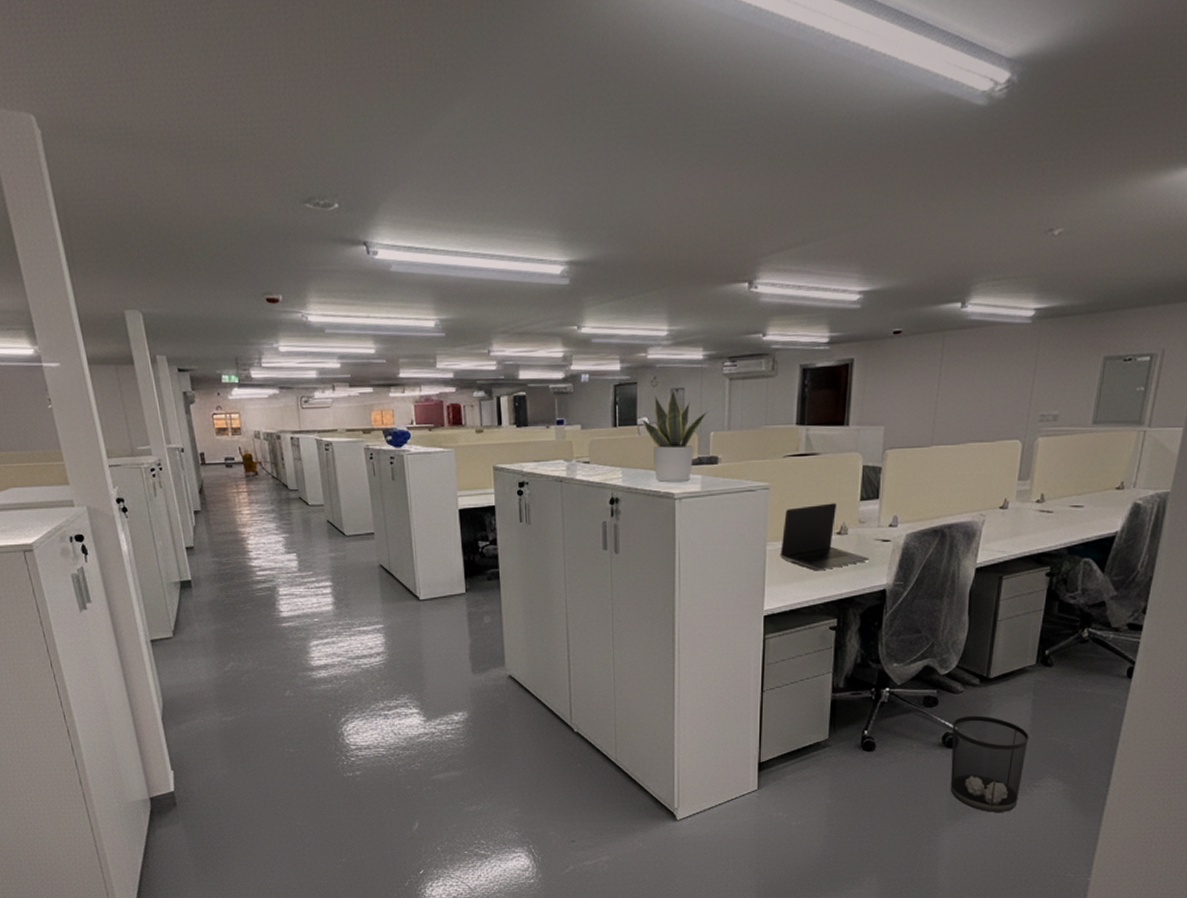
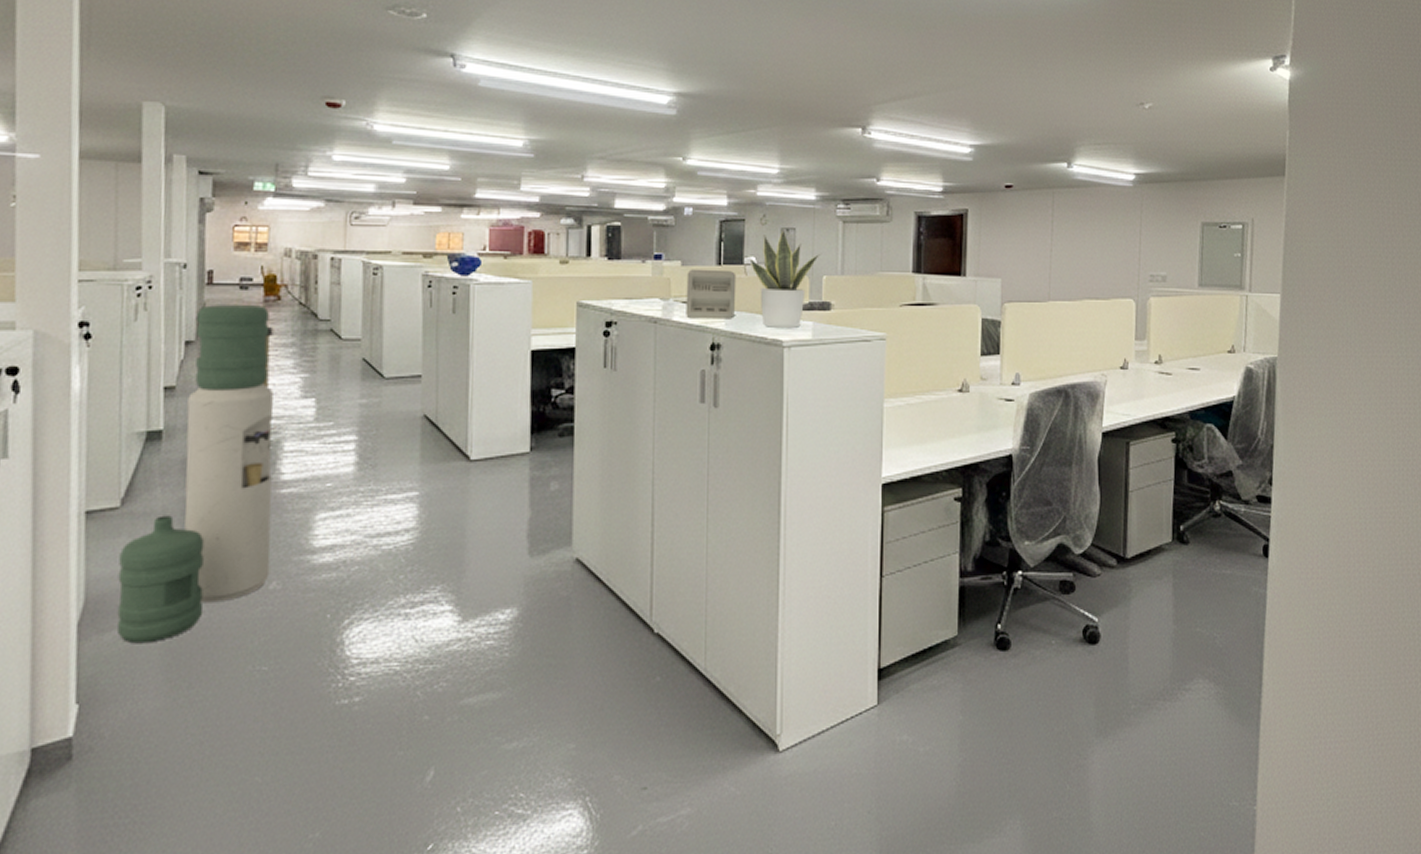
water cooler: none [179,480,284,732] -> present [117,305,277,644]
desk organizer: none [586,431,631,477] -> present [686,269,737,319]
laptop computer: present [781,503,869,571] -> none [899,357,993,433]
waste bin: present [950,715,1030,812] -> none [1092,603,1174,725]

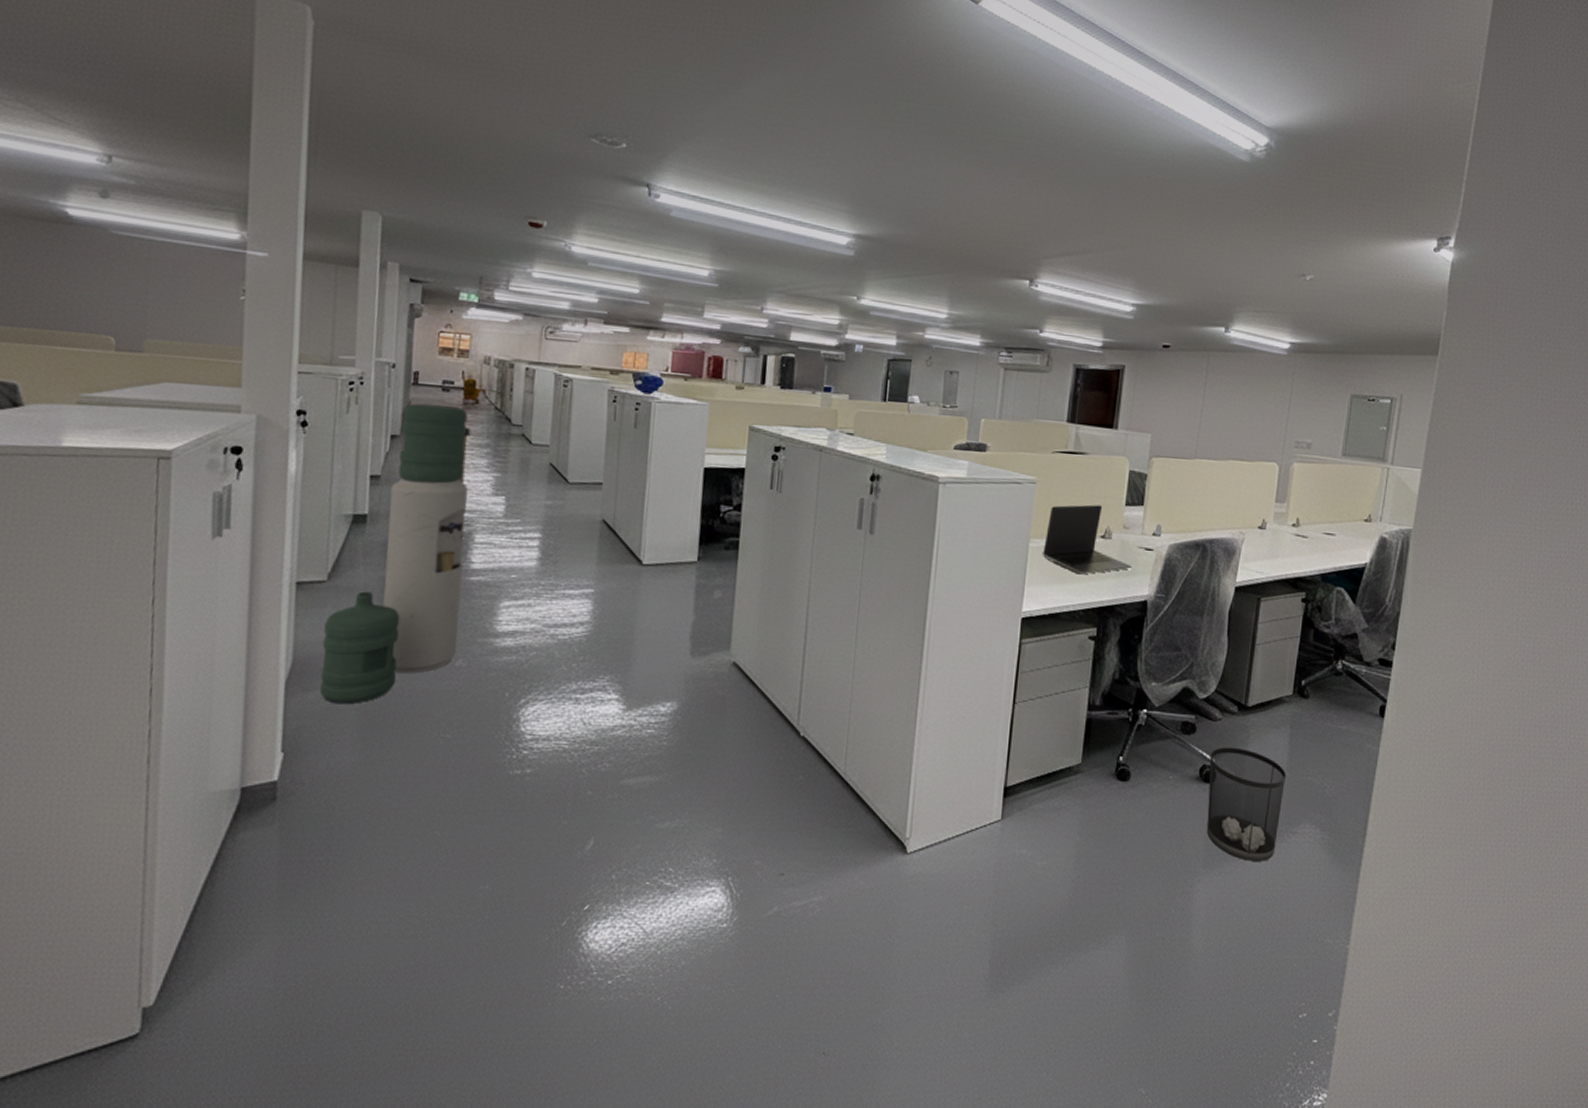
desk organizer: present [686,269,737,319] -> none [850,403,900,453]
potted plant: present [749,228,821,329] -> none [913,370,981,467]
laptop computer: none [899,357,993,433] -> present [1043,504,1132,575]
waste bin: none [1092,603,1174,725] -> present [1206,747,1287,861]

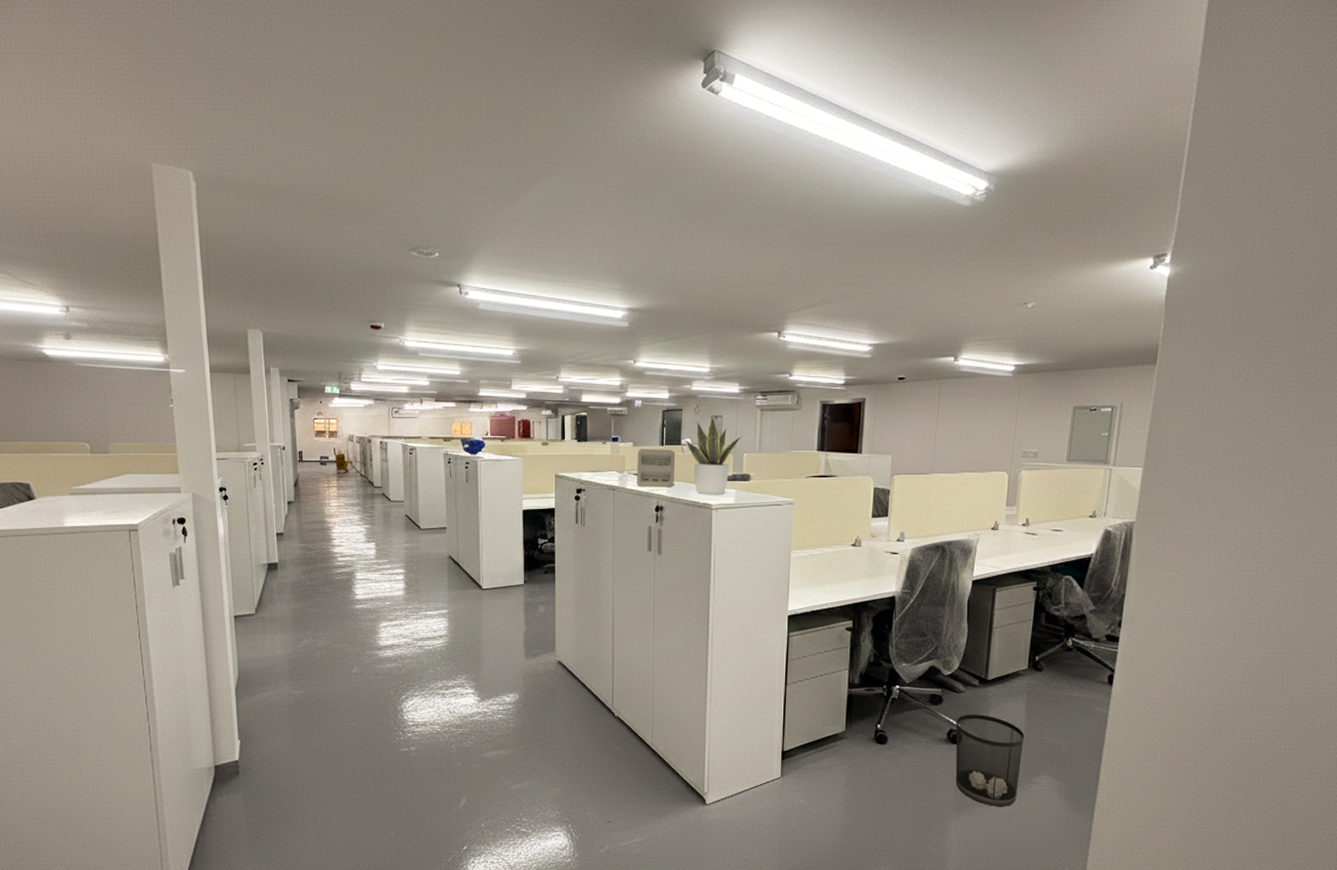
water cooler: present [320,403,471,705] -> none [257,476,352,704]
desk organizer: none [850,403,900,453] -> present [637,449,676,488]
potted plant: none [913,370,981,467] -> present [685,415,743,495]
laptop computer: present [1043,504,1132,575] -> none [803,519,880,577]

